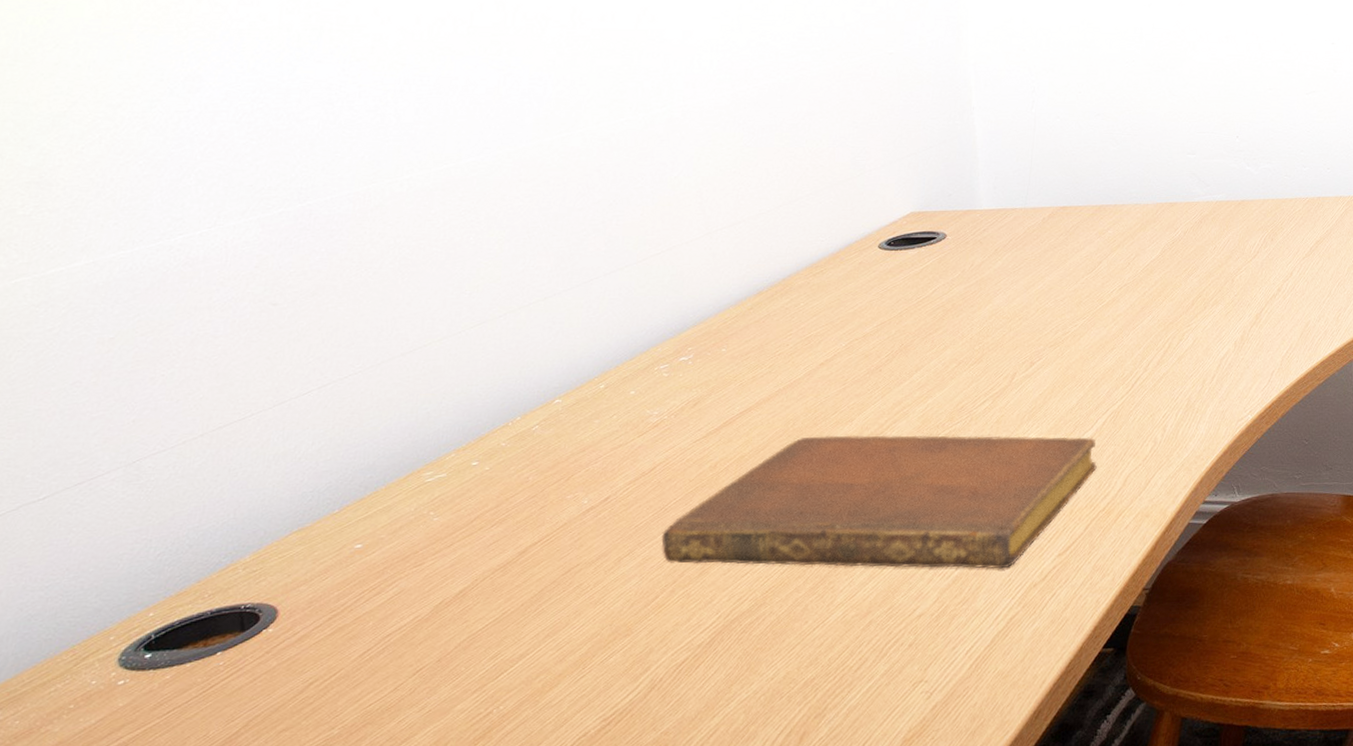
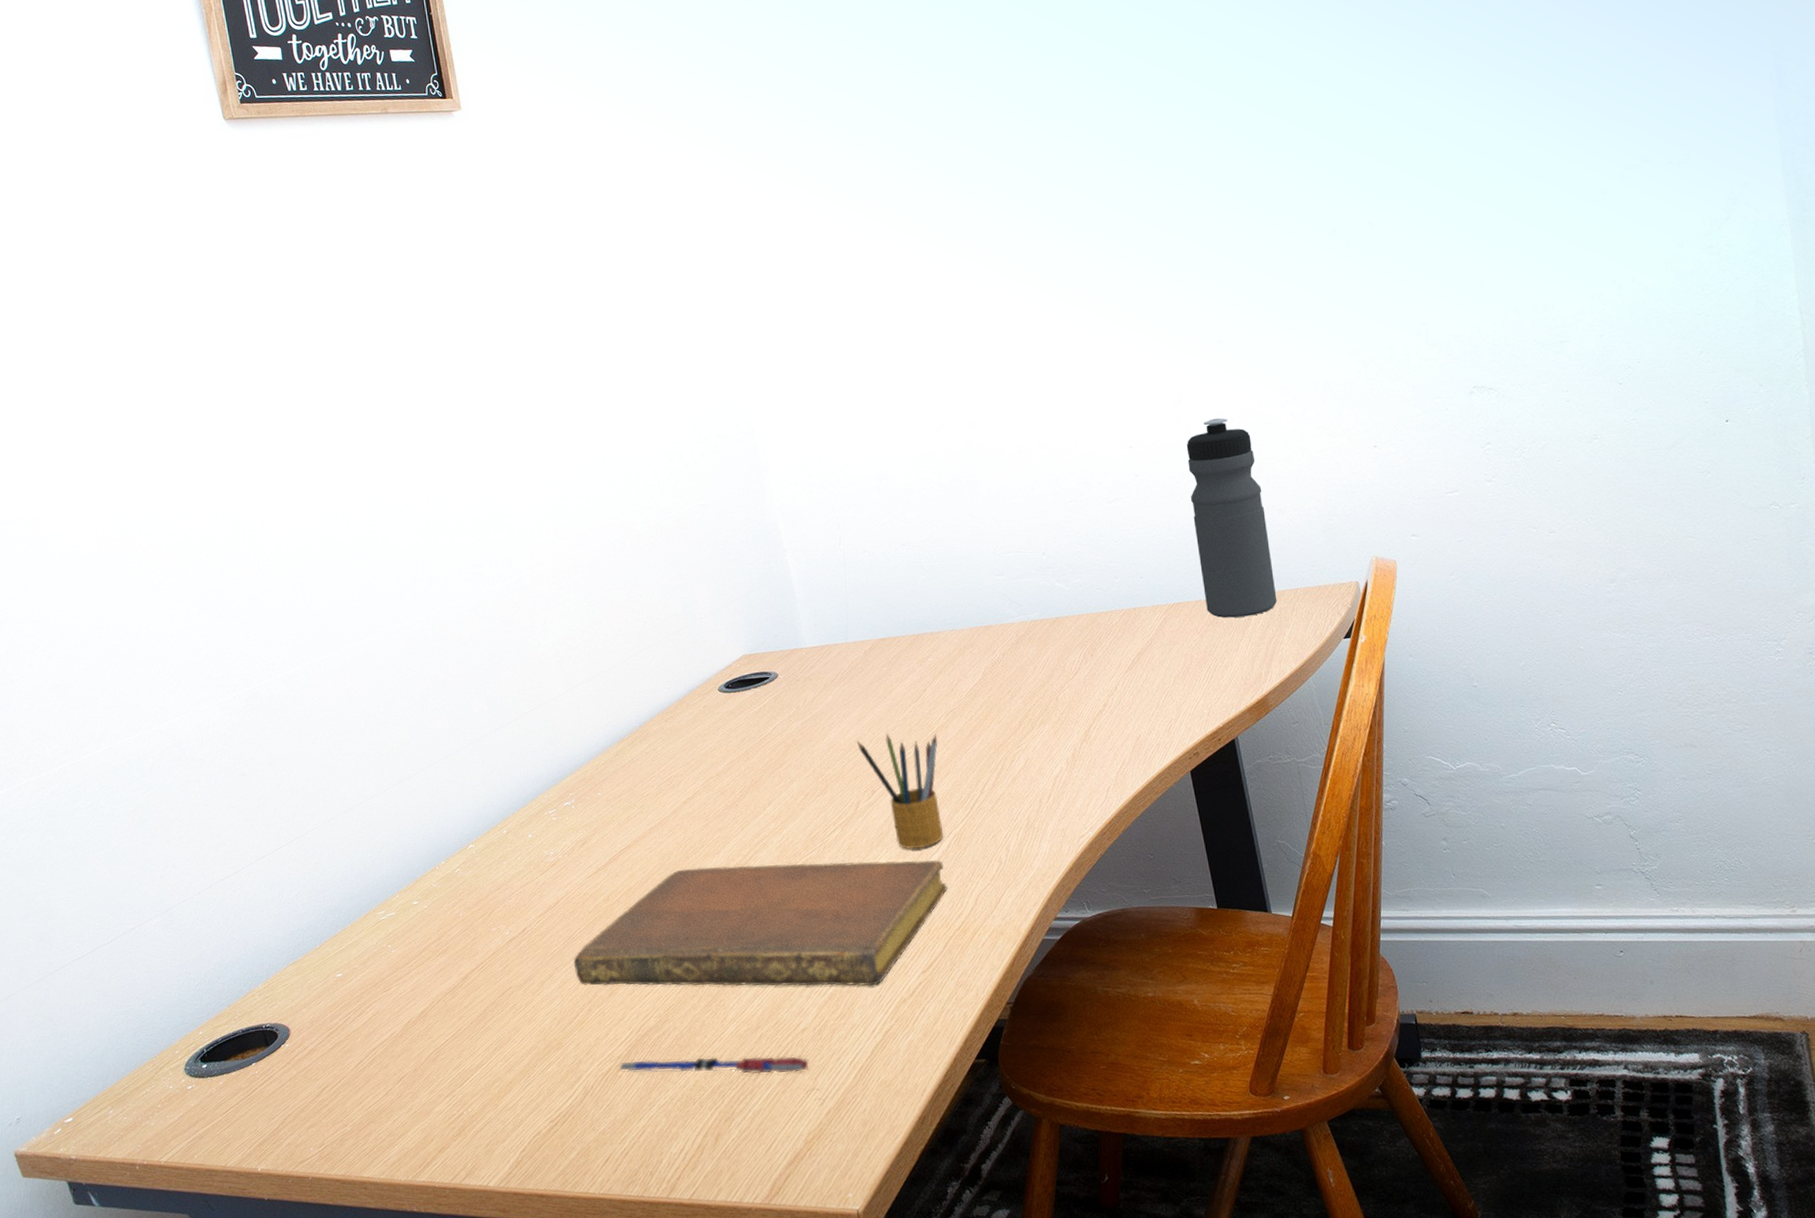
pen: none [697,644,922,665] -> present [619,1056,810,1074]
pencil box: none [1021,303,1107,426] -> present [856,733,944,850]

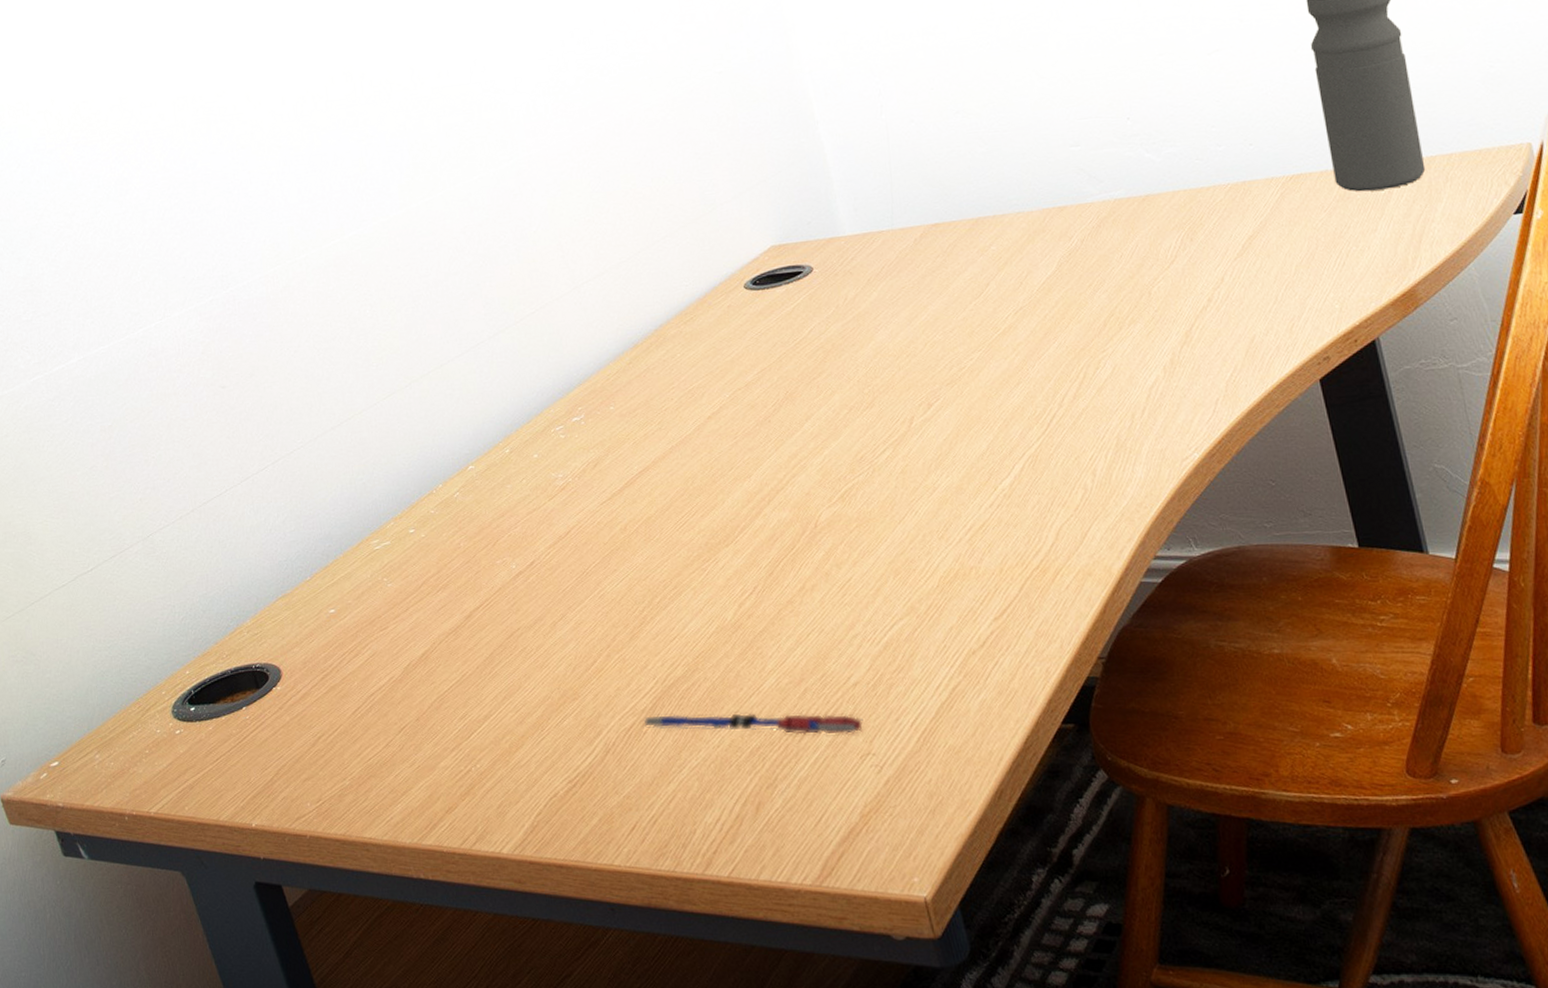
notebook: present [573,859,948,987] -> none [588,485,1022,635]
pencil box: present [856,733,944,850] -> none [907,336,1016,474]

